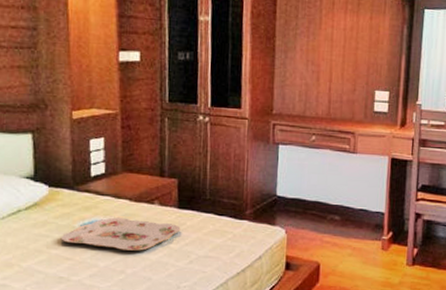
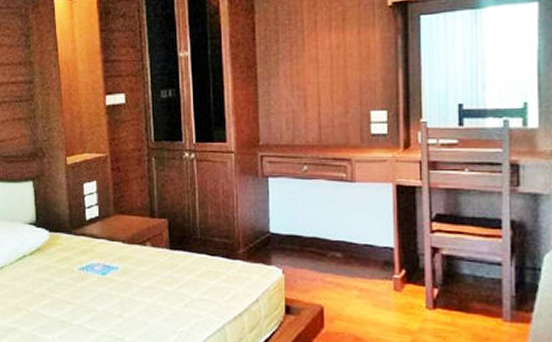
serving tray: present [60,217,181,251] -> none [62,260,174,294]

